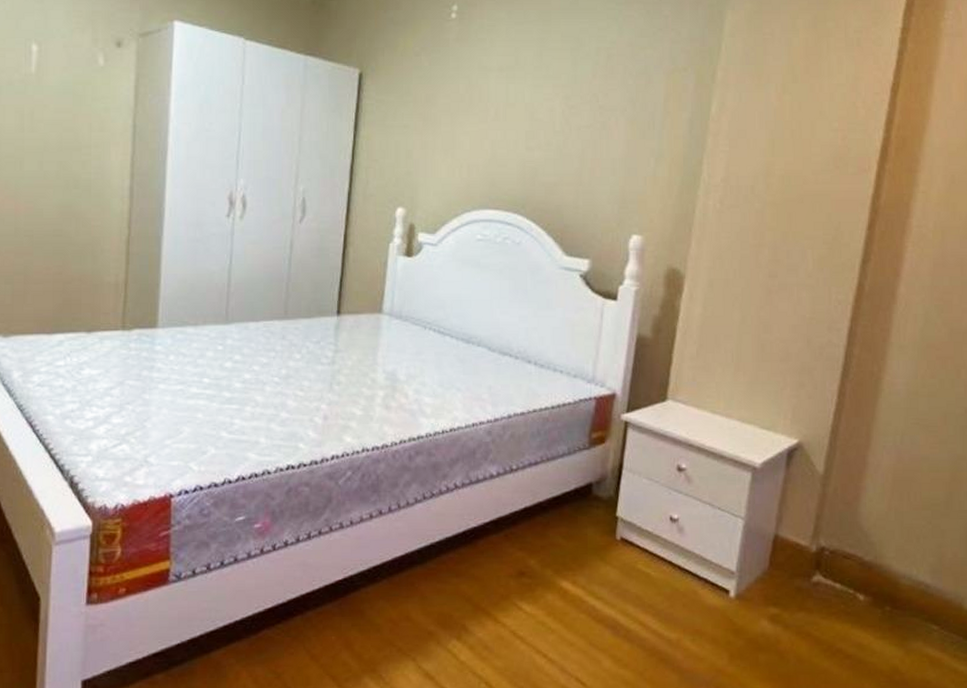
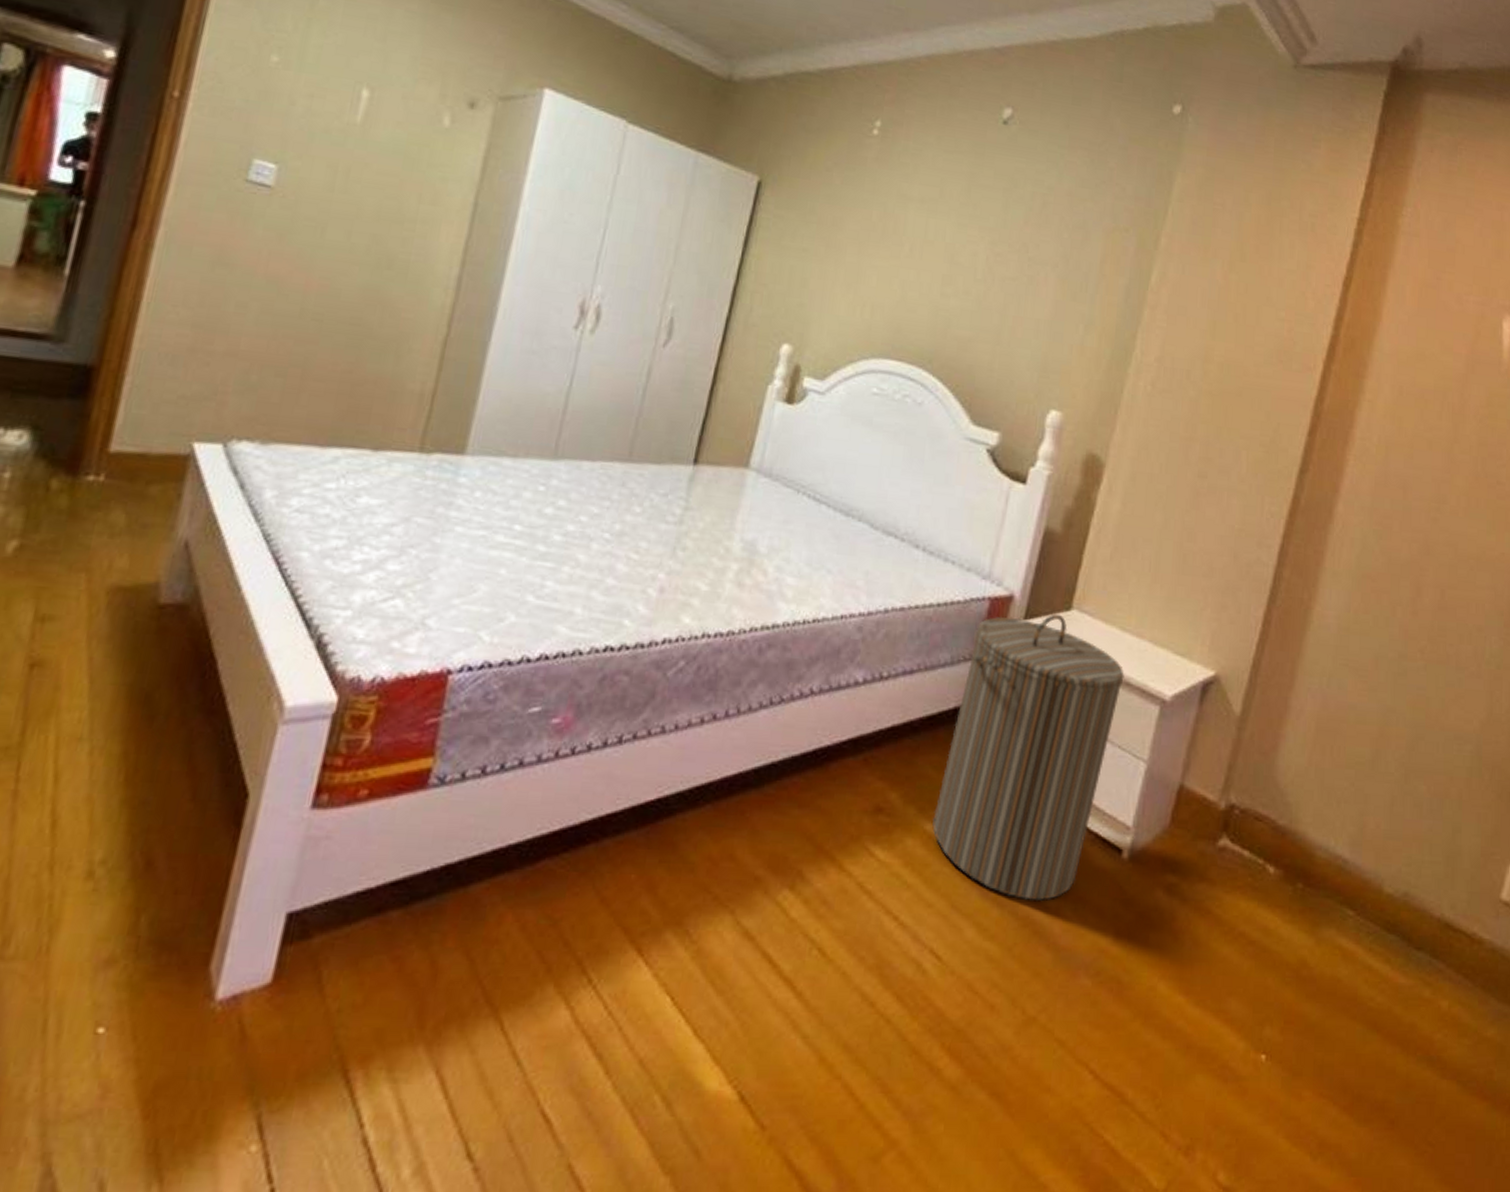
laundry hamper: none [567,405,718,636] -> present [932,613,1125,902]

